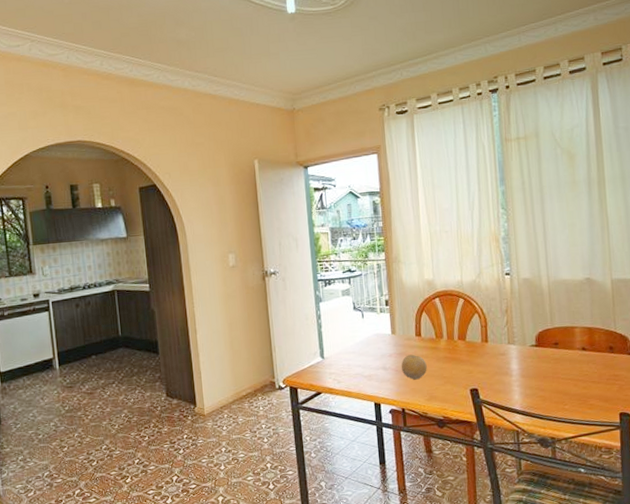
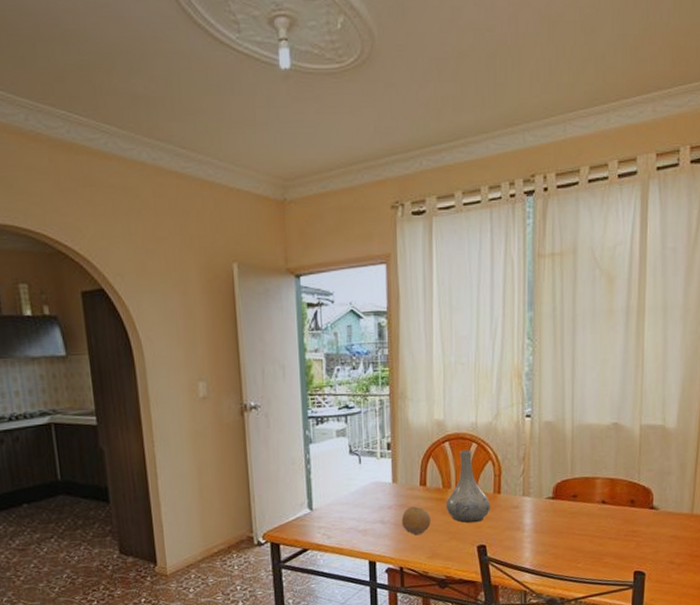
vase: none [439,304,480,369] -> present [446,449,491,523]

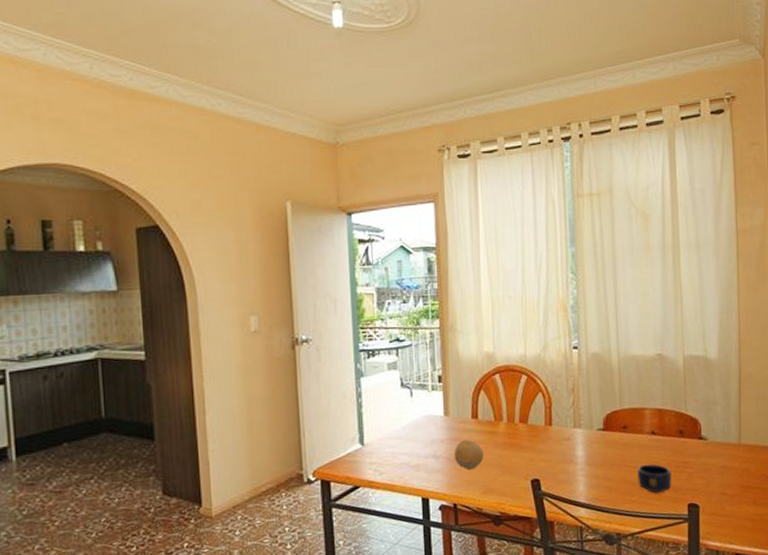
vase: present [446,449,491,523] -> none [498,381,543,456]
mug: none [584,532,620,561] -> present [637,464,673,493]

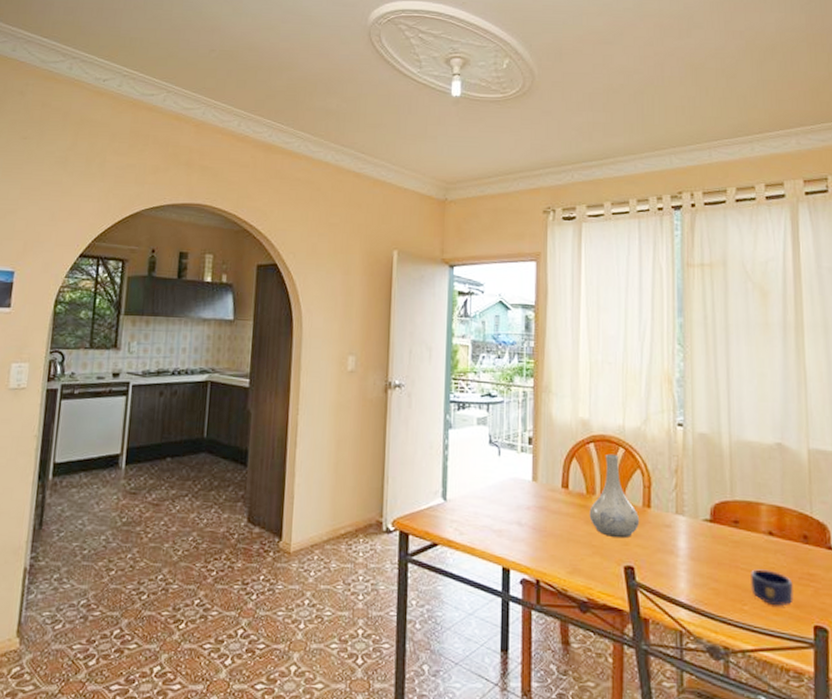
fruit: present [454,440,484,470] -> none [540,510,572,545]
vase: none [498,381,543,456] -> present [589,453,640,539]

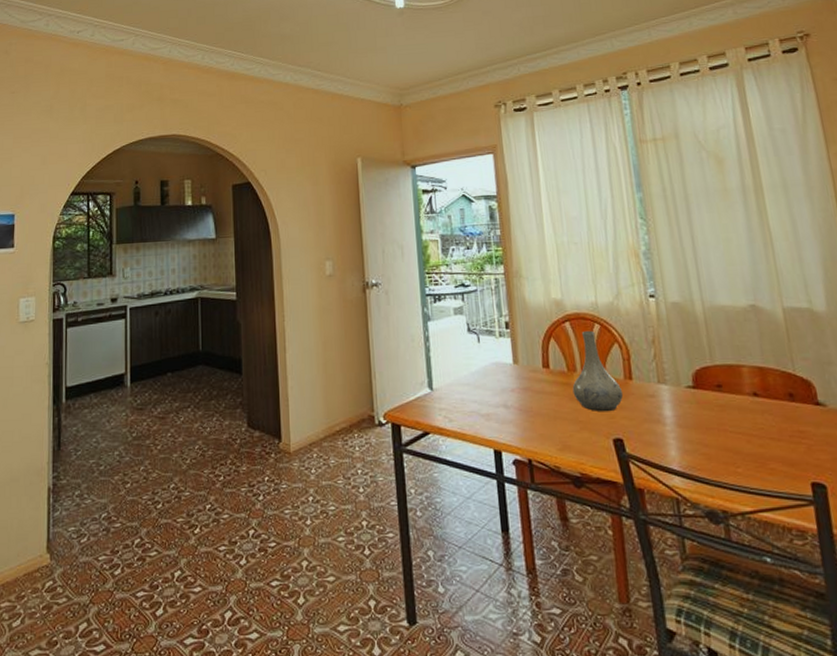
mug: present [750,569,795,607] -> none [740,430,787,466]

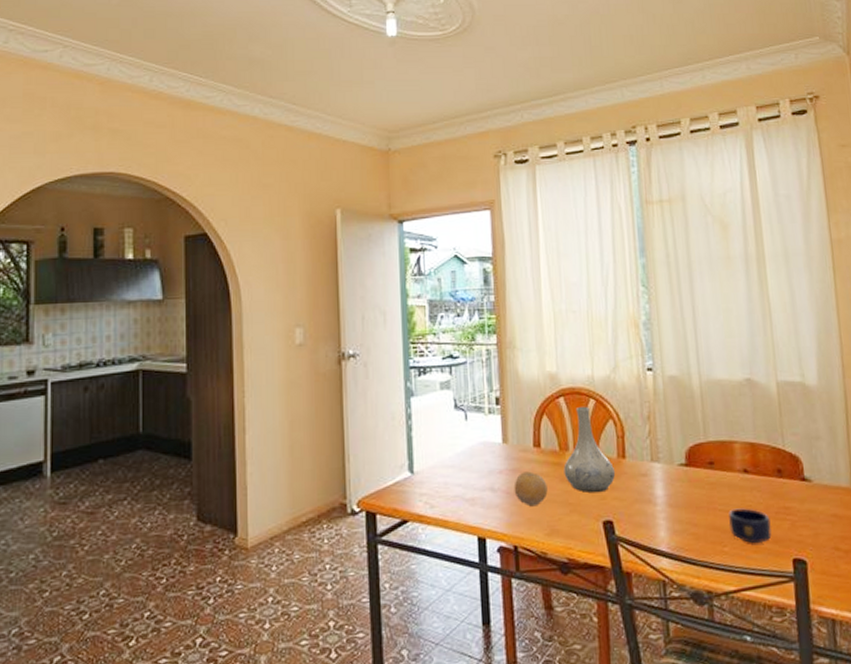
fruit: none [525,390,558,423] -> present [514,471,548,507]
mug: none [740,430,787,466] -> present [728,508,772,544]

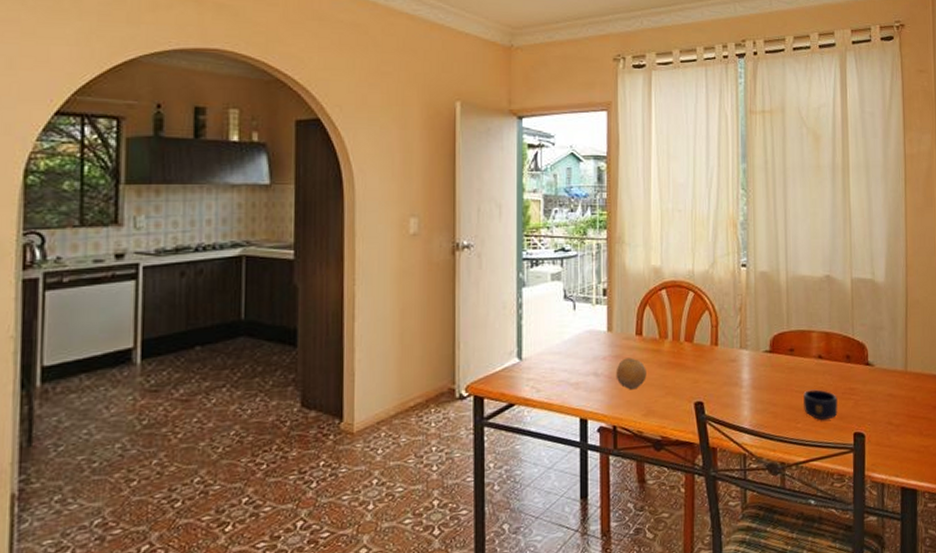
vase: present [563,406,616,493] -> none [662,298,708,377]

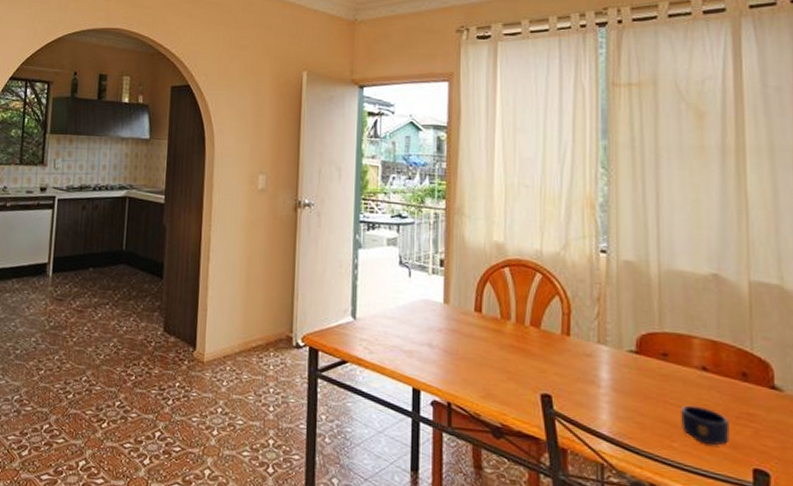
fruit: present [616,357,646,390] -> none [451,333,486,368]

